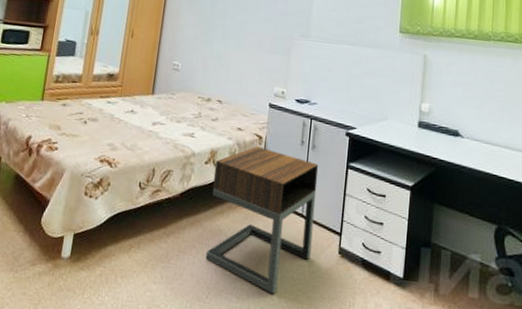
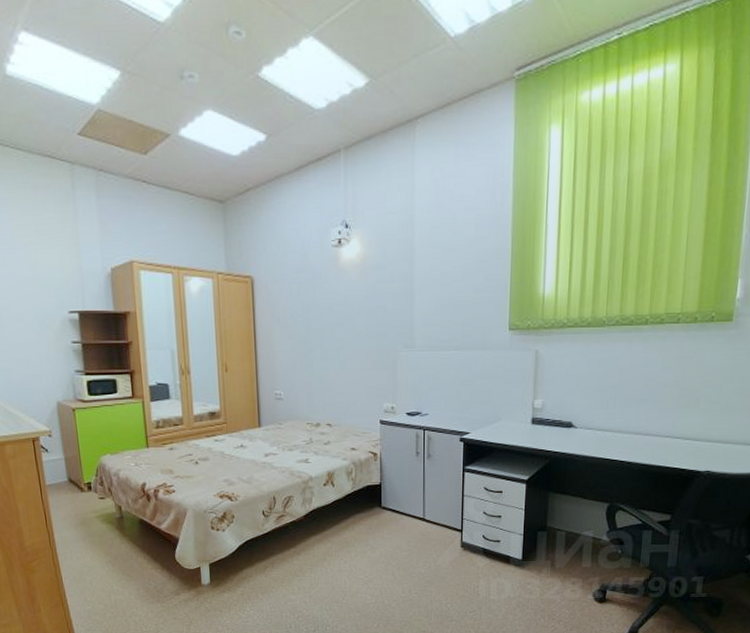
nightstand: present [205,146,318,295] -> none [333,462,436,589]

